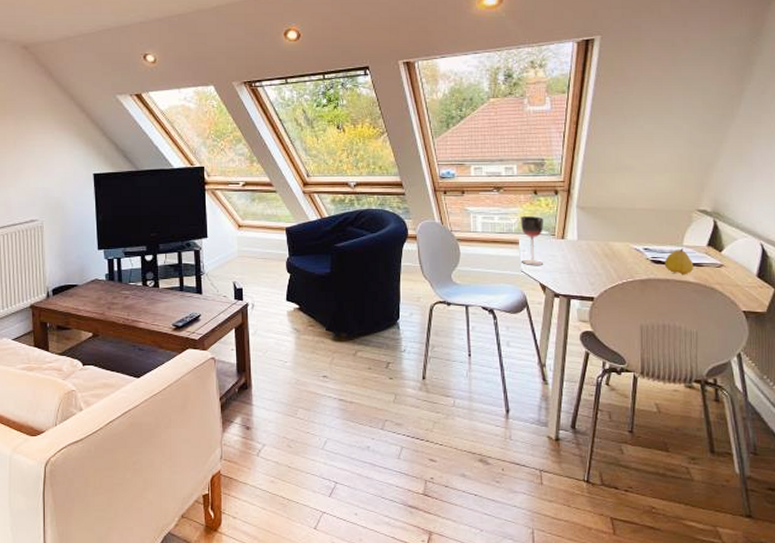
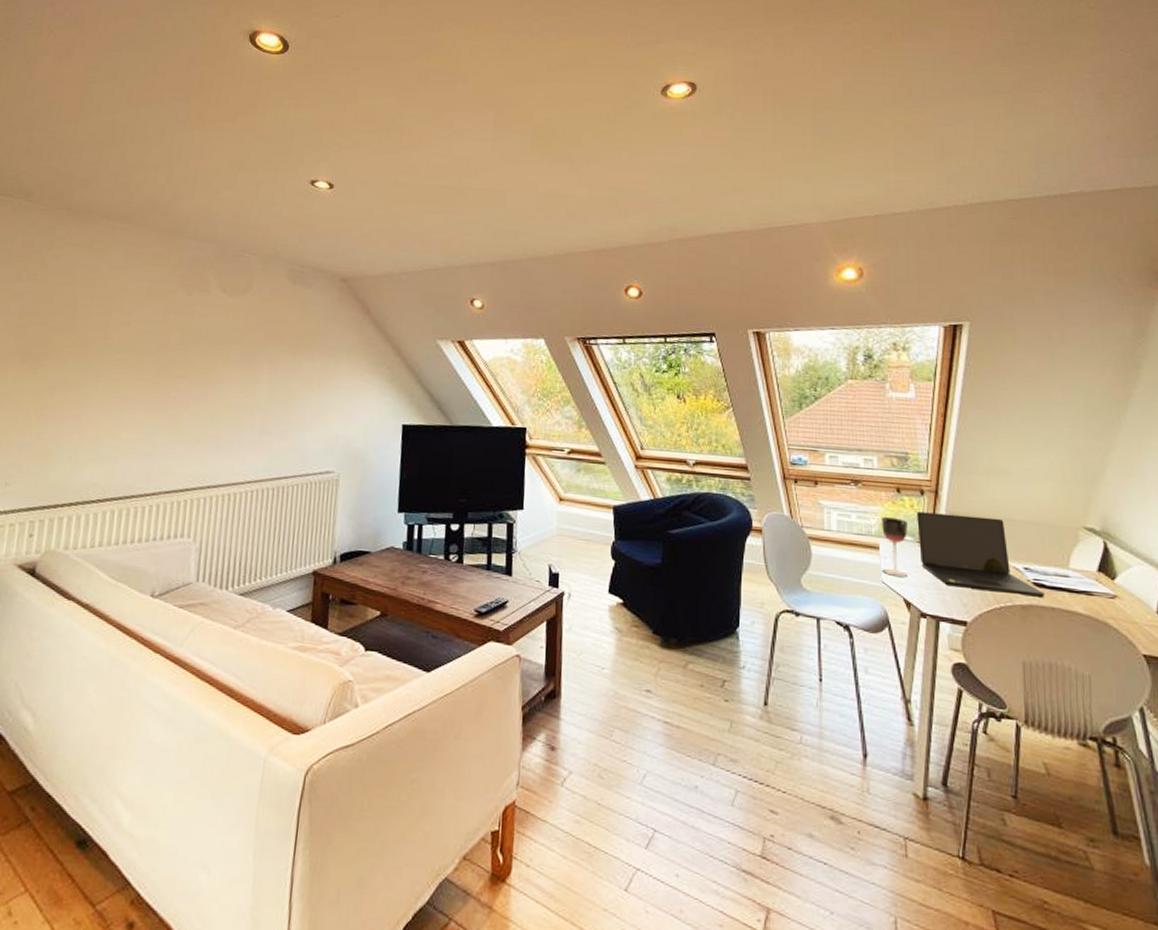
laptop: none [551,209,661,272] -> present [917,511,1044,598]
fruit: present [664,248,694,275] -> none [1048,572,1083,605]

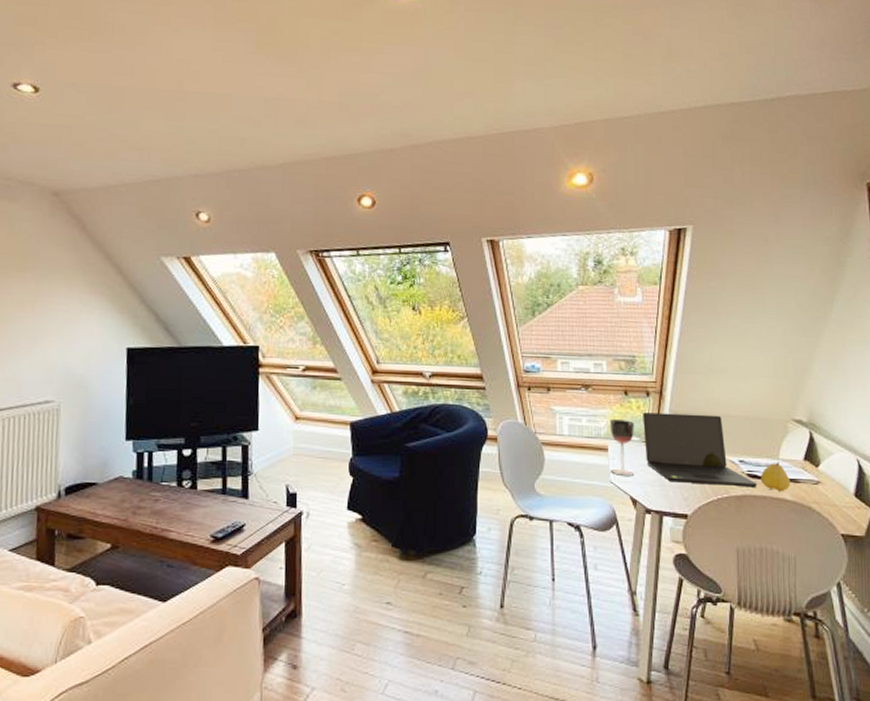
fruit: none [1048,572,1083,605] -> present [760,462,791,492]

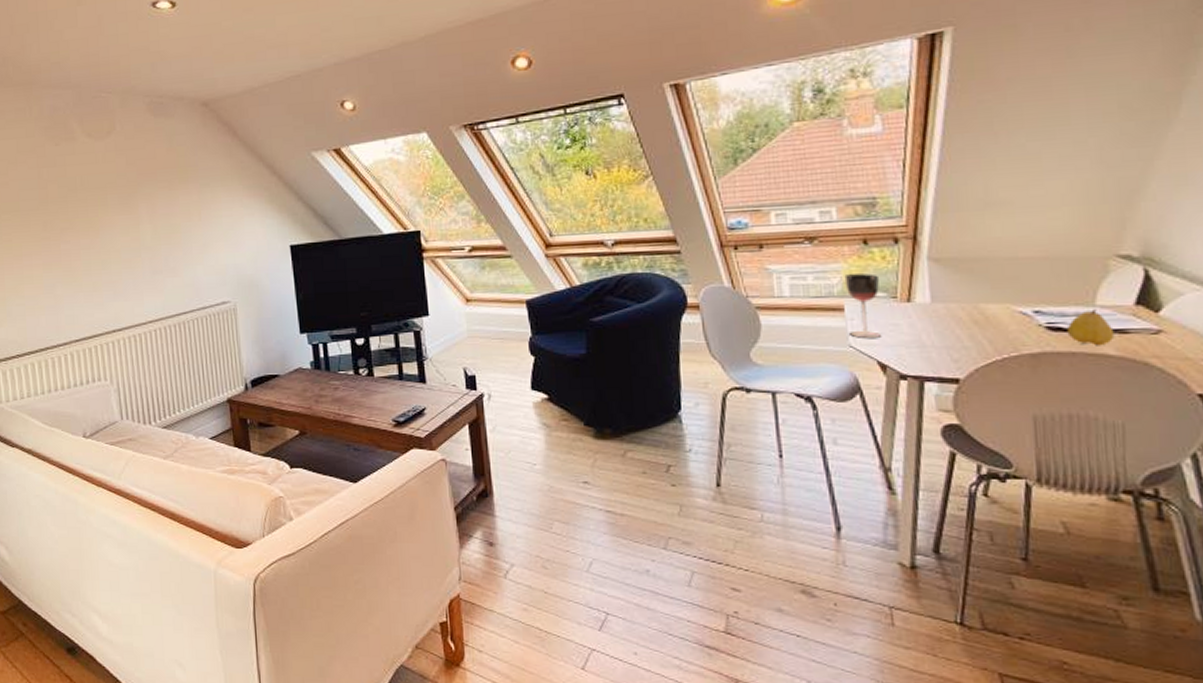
laptop: present [643,412,757,487] -> none [890,258,1062,343]

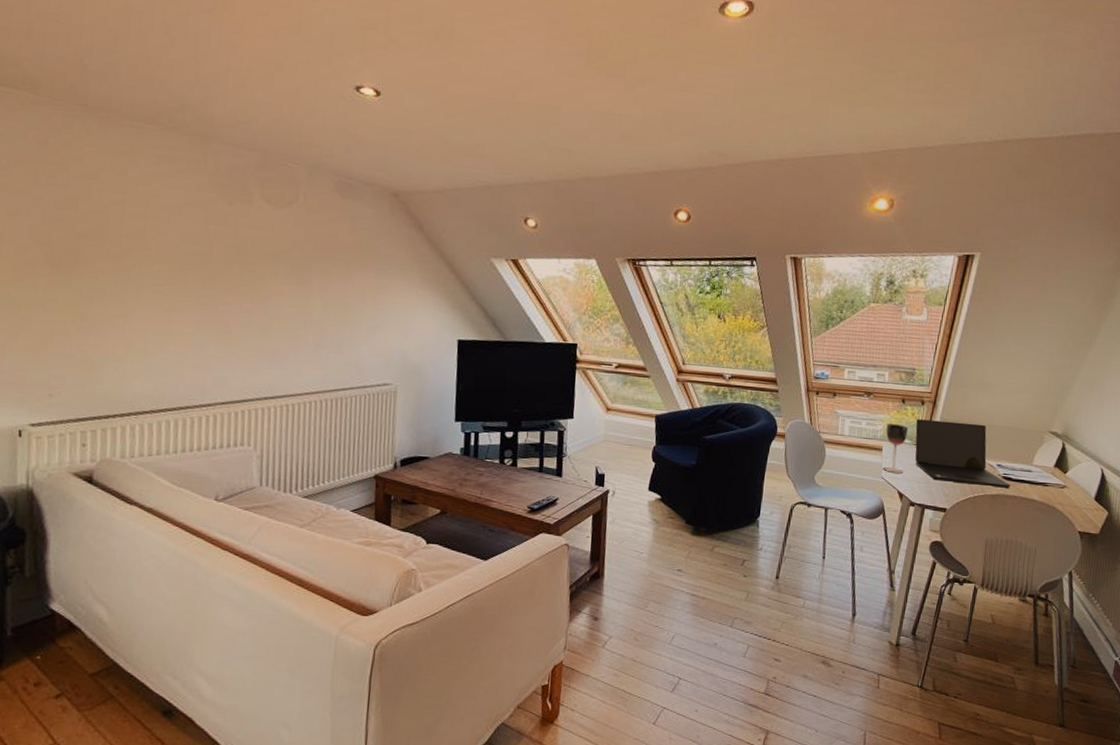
laptop: none [890,258,1062,343] -> present [915,419,1010,488]
fruit: present [1067,309,1115,346] -> none [1014,467,1040,494]

